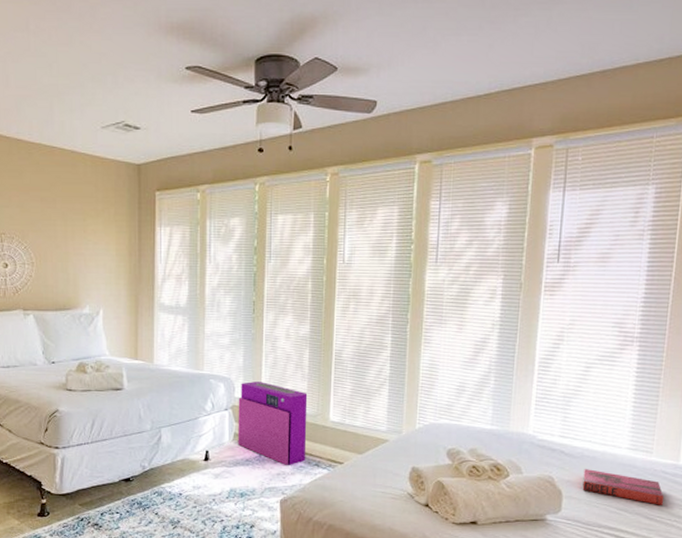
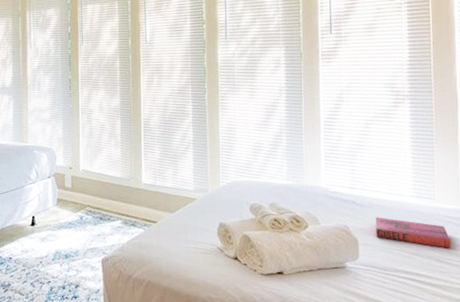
air purifier: present [238,381,308,465] -> none [59,150,123,226]

